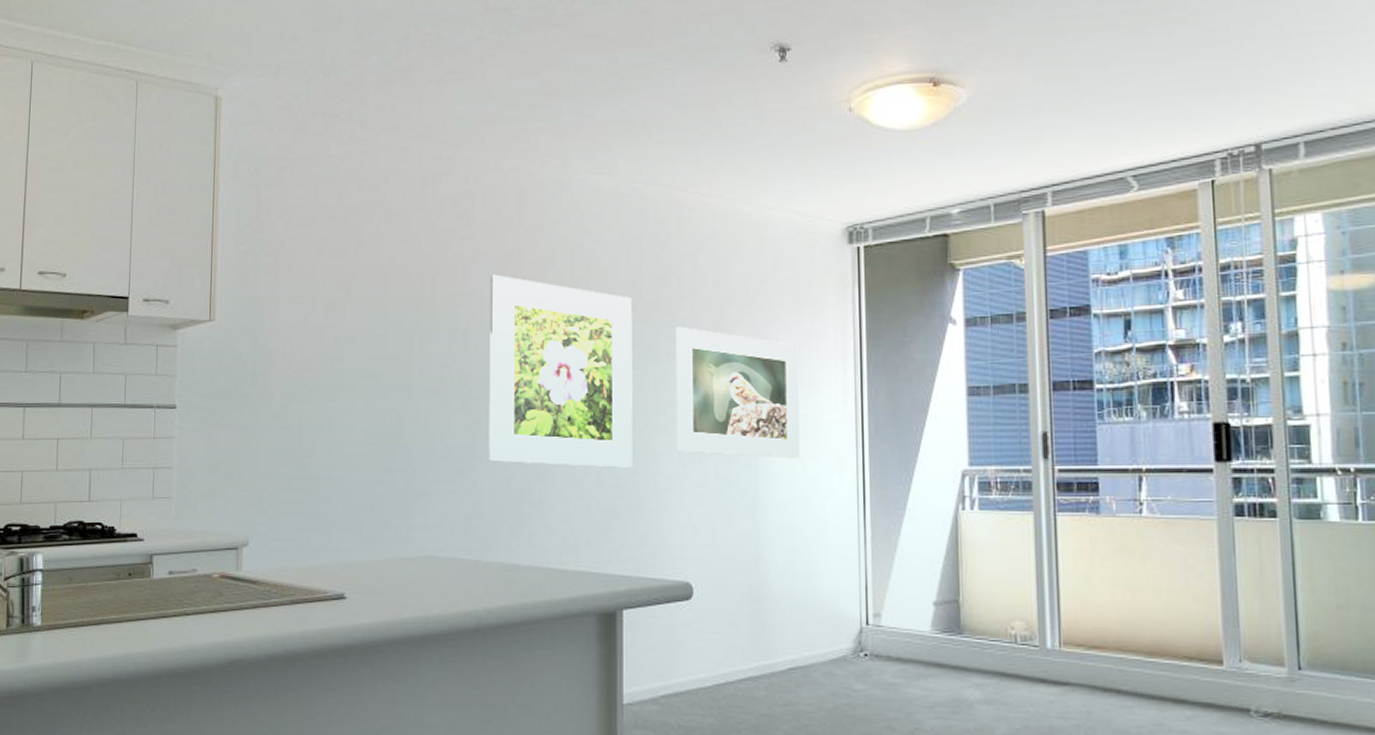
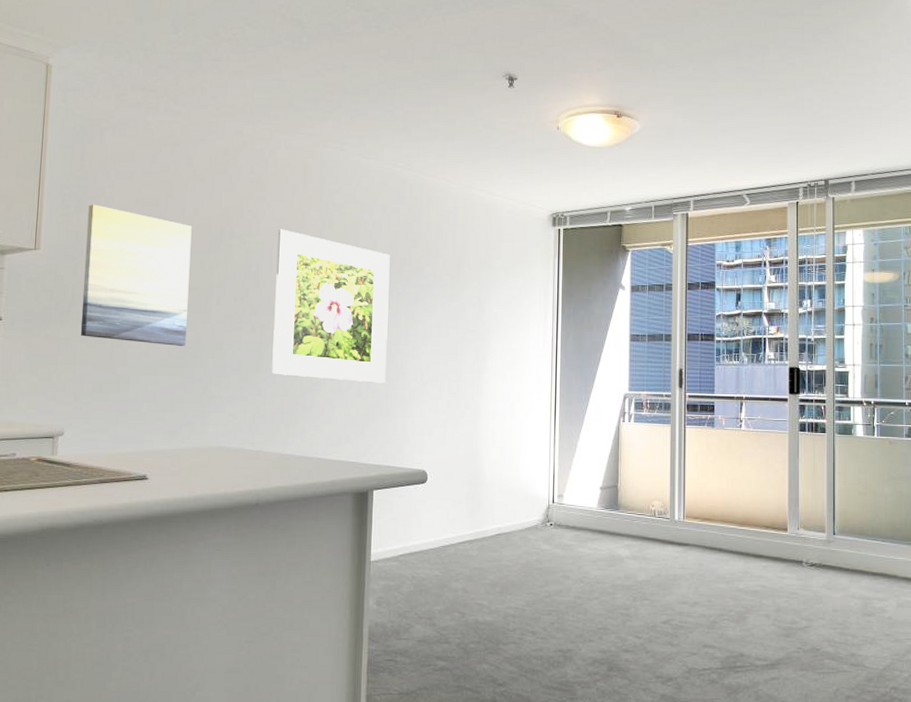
wall art: none [263,261,387,430] -> present [80,204,192,346]
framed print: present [676,326,800,458] -> none [420,279,513,380]

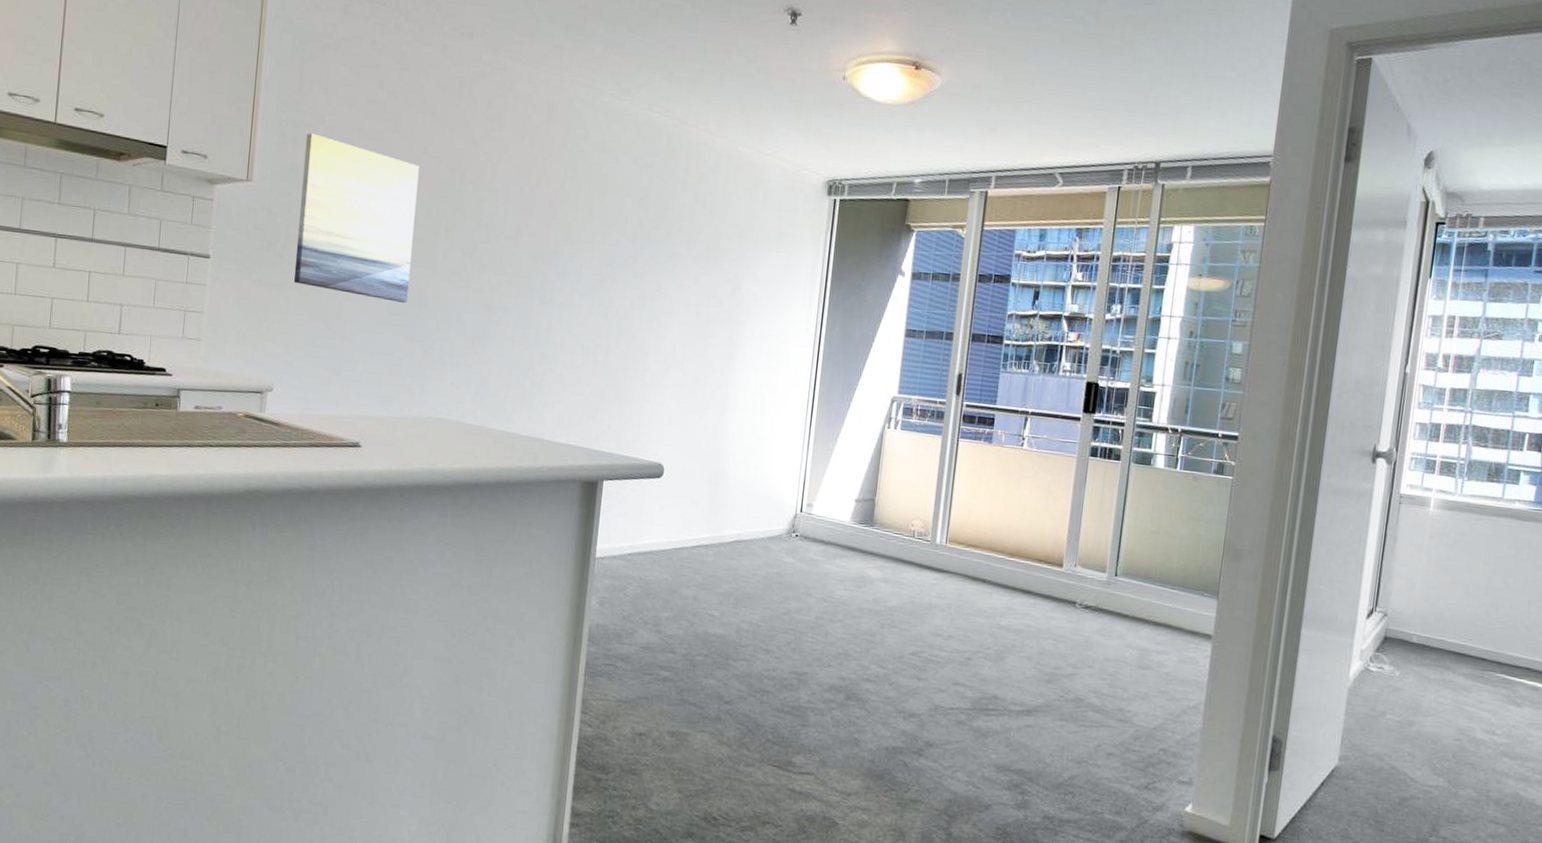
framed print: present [272,229,390,383] -> none [499,176,639,363]

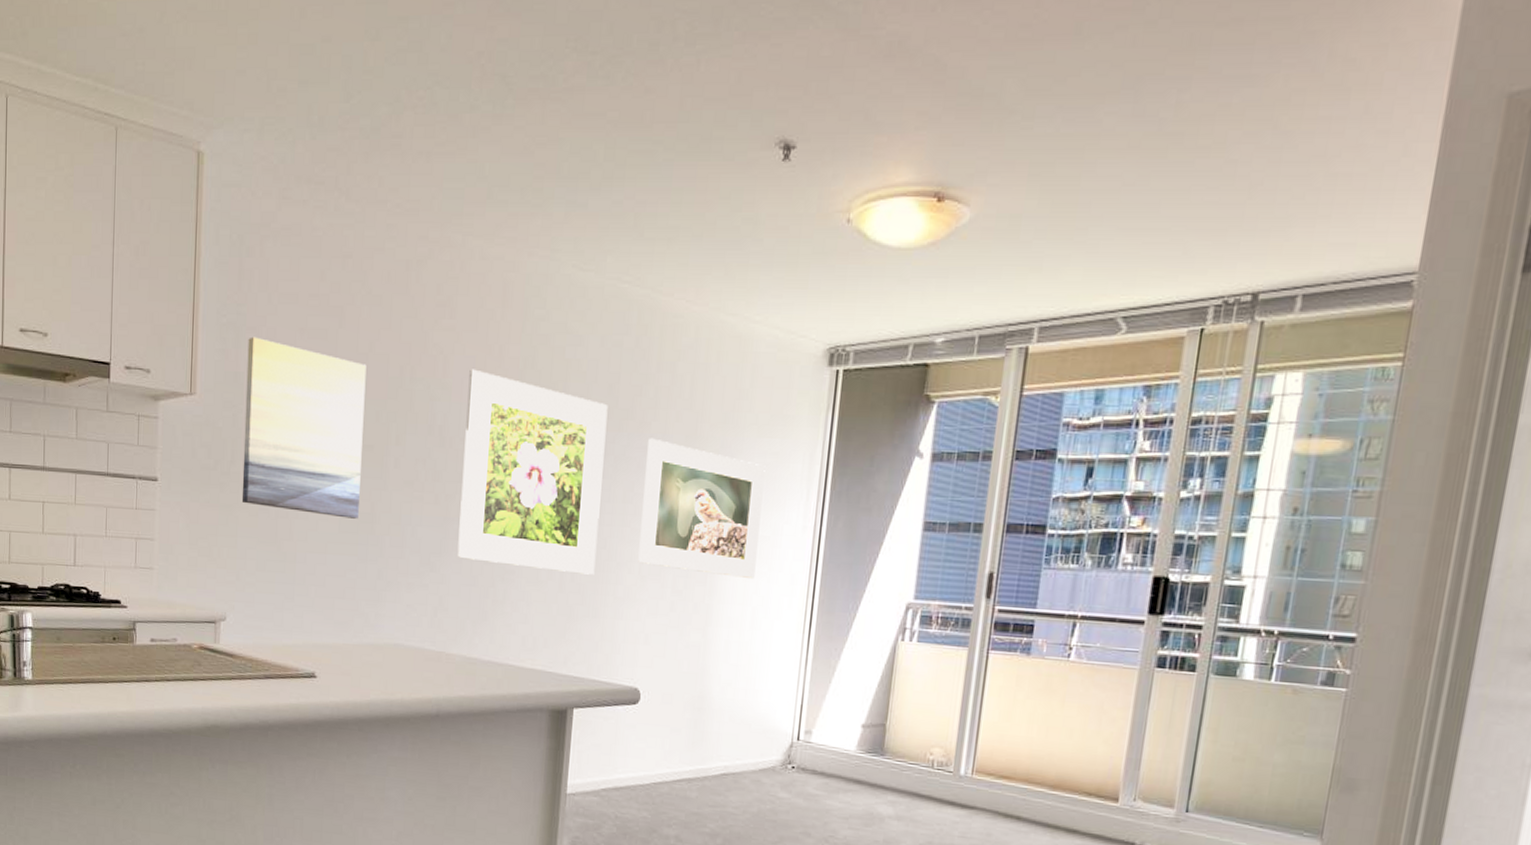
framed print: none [499,176,639,363] -> present [457,369,608,575]
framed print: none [664,246,775,371] -> present [638,438,766,578]

